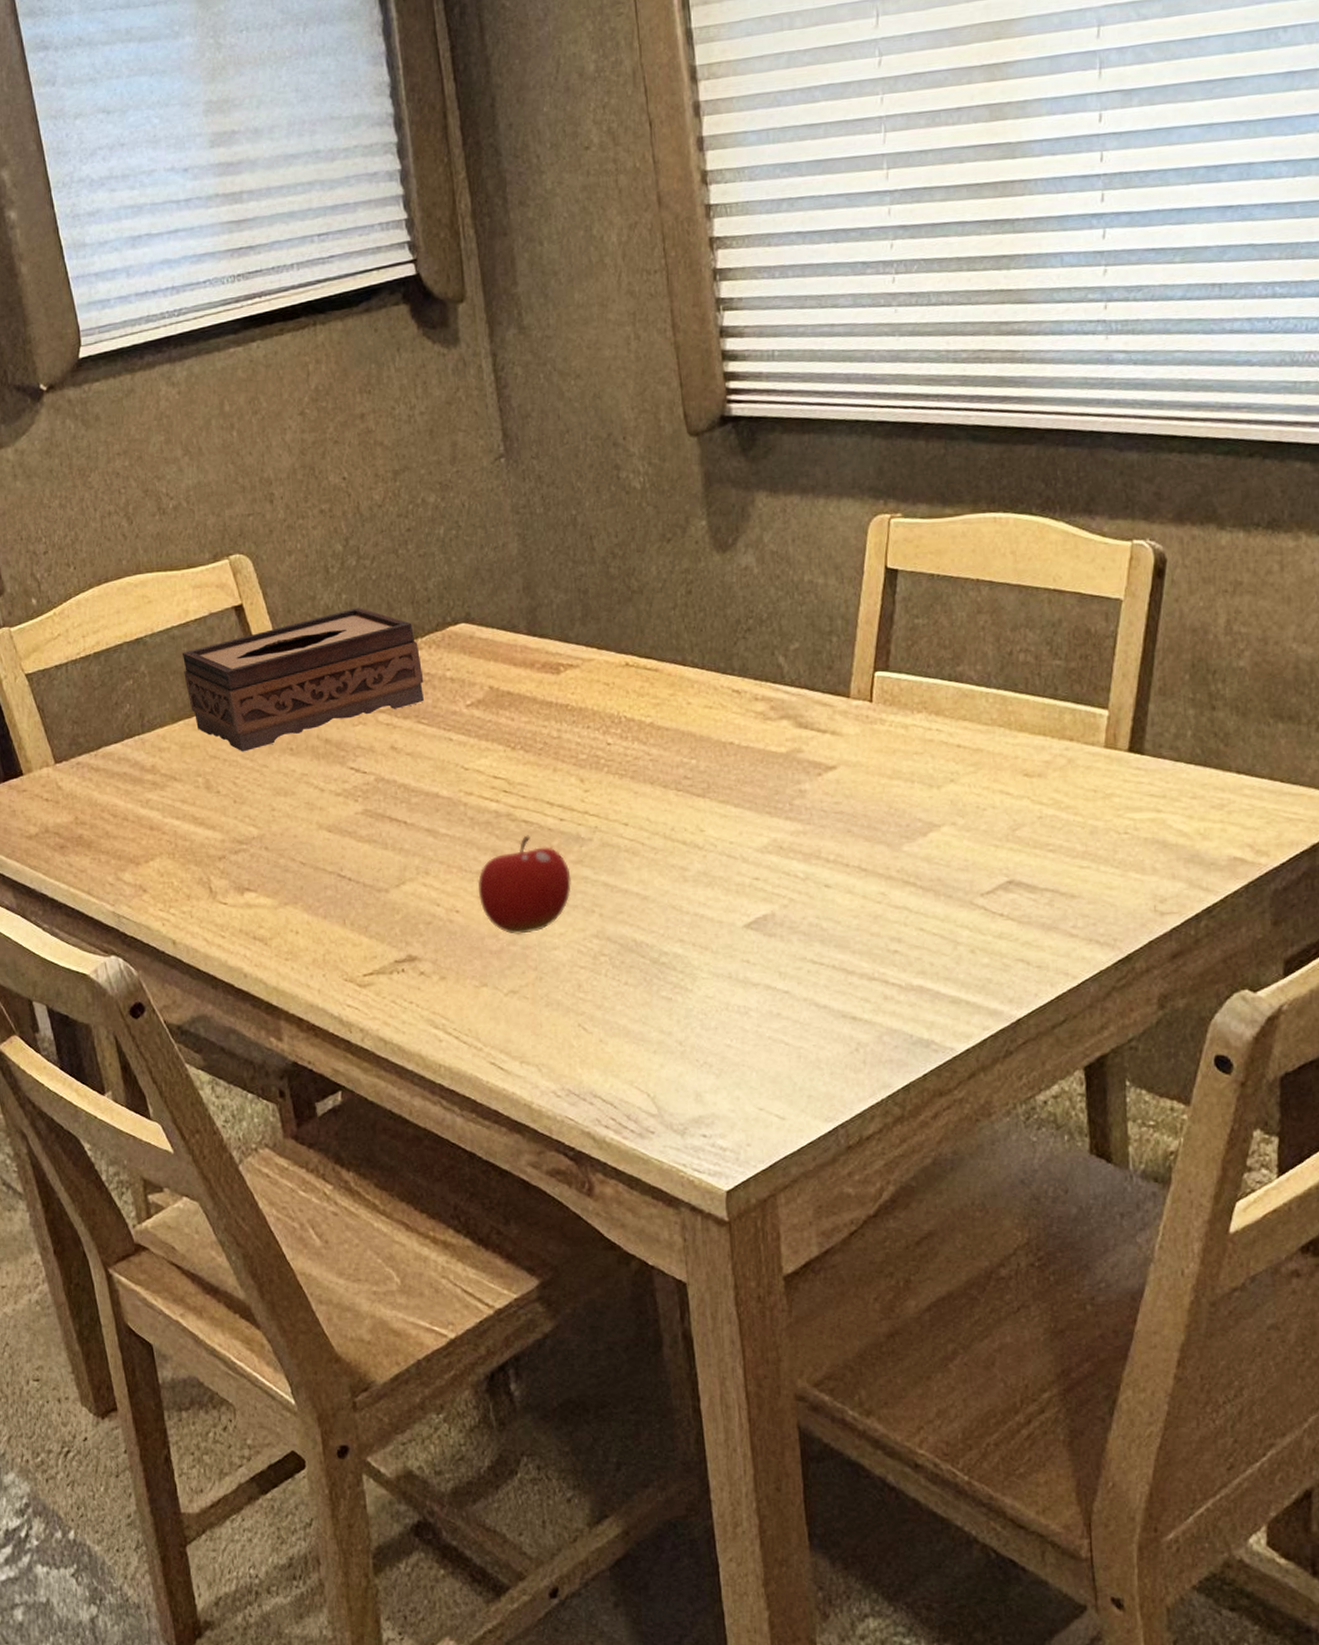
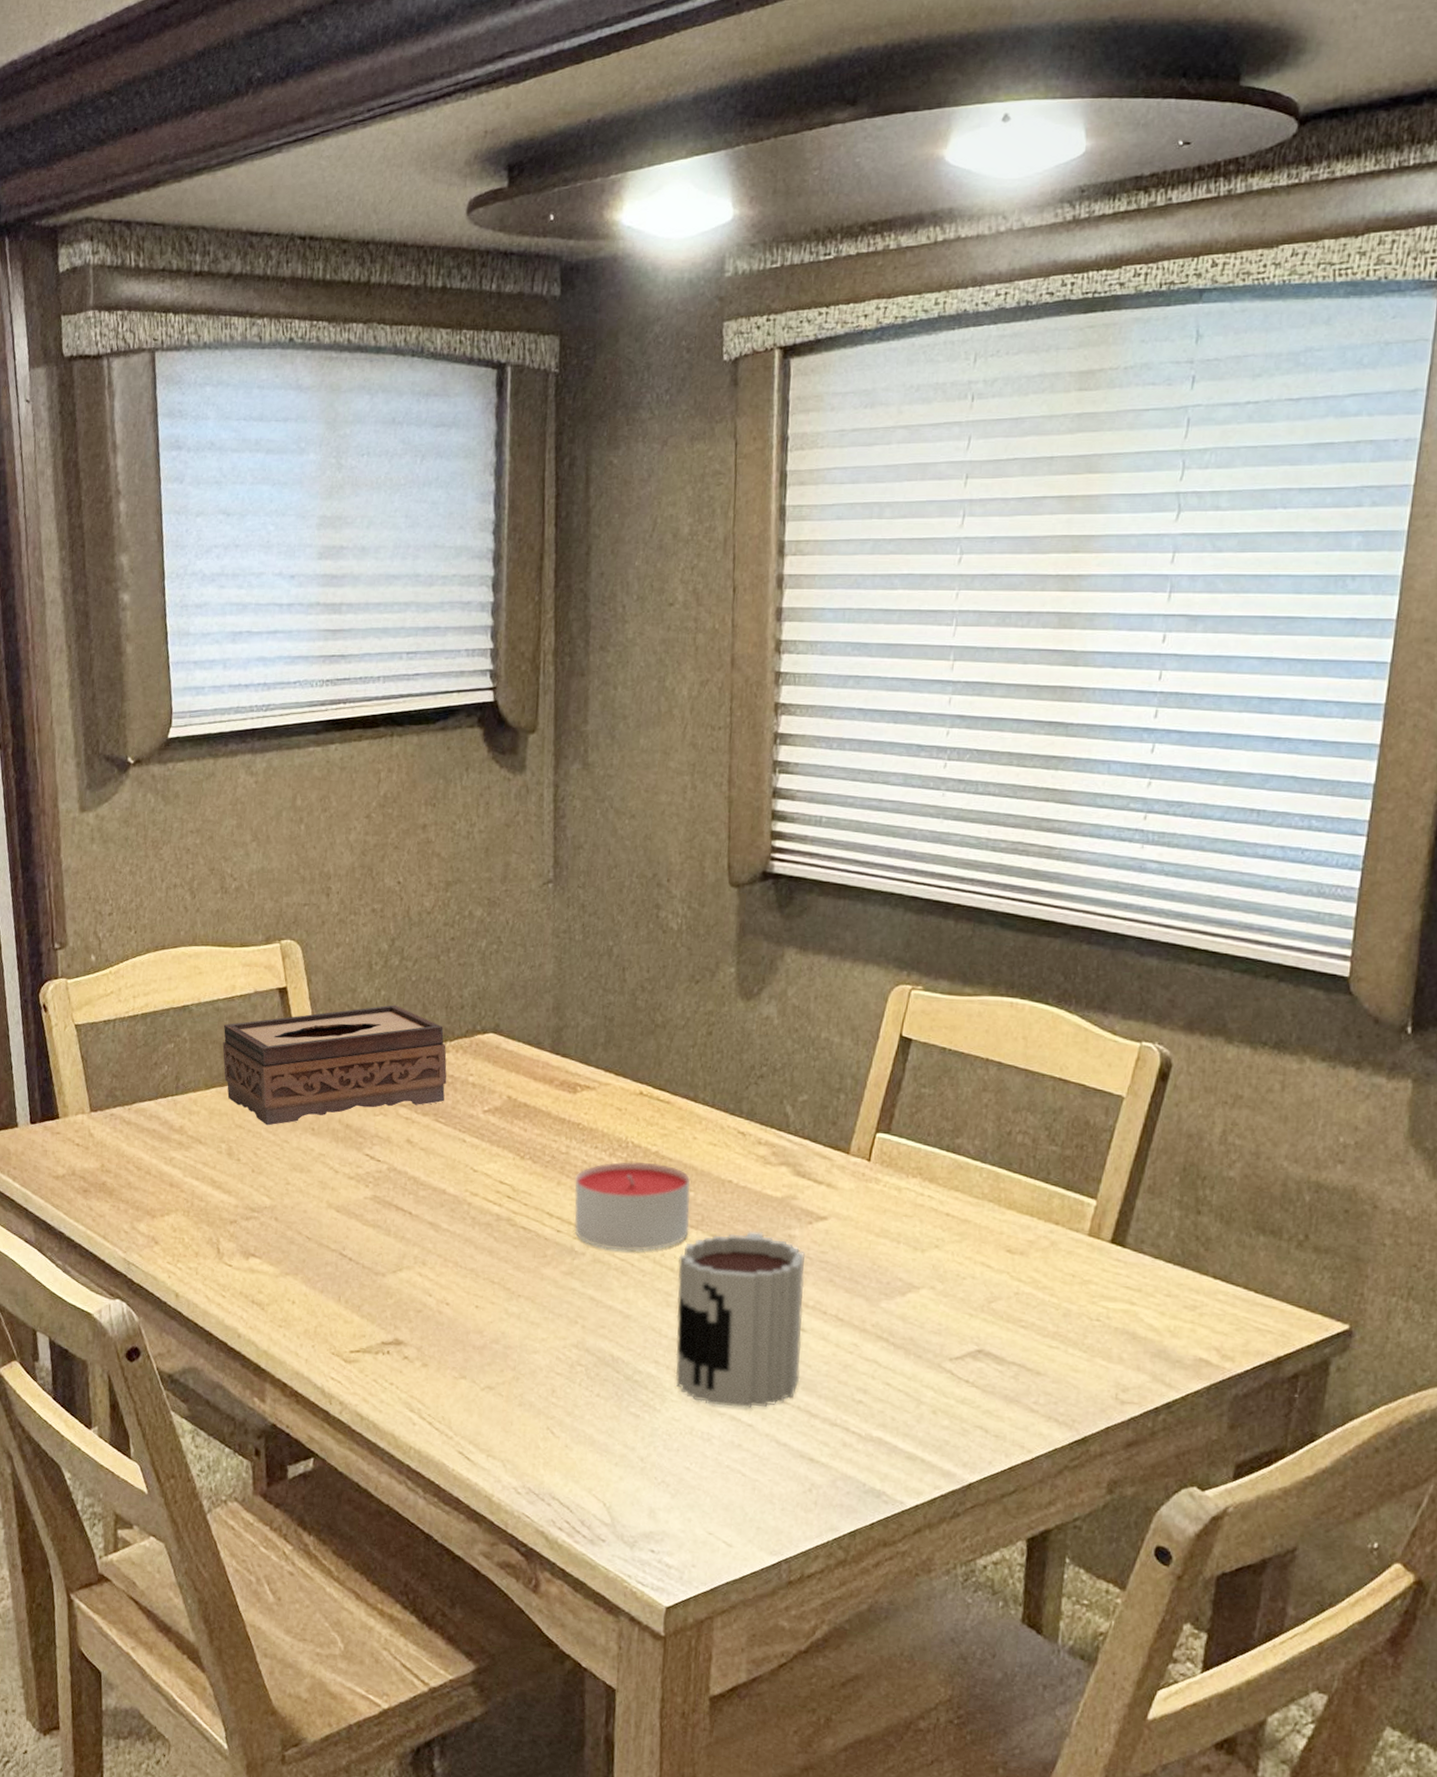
fruit: present [477,835,572,934] -> none [469,1241,560,1334]
candle: none [571,734,696,832] -> present [574,1161,691,1251]
mug: none [688,791,831,977] -> present [675,1231,806,1409]

